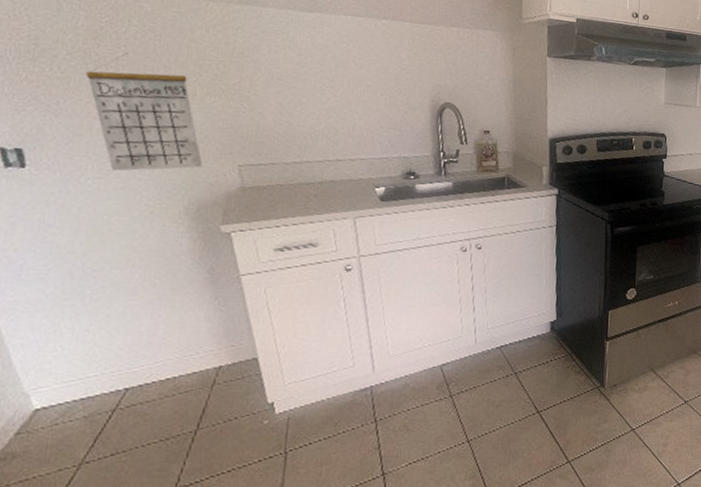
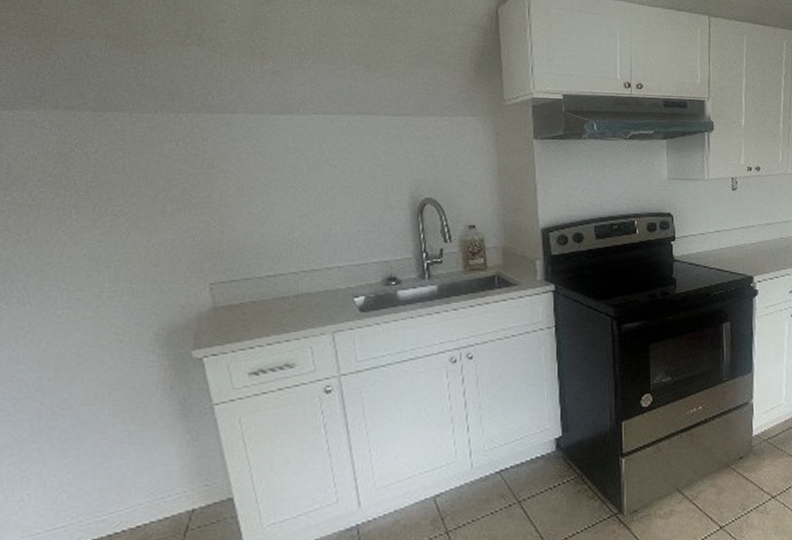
calendar: present [86,53,203,172] -> none [56,174,174,299]

